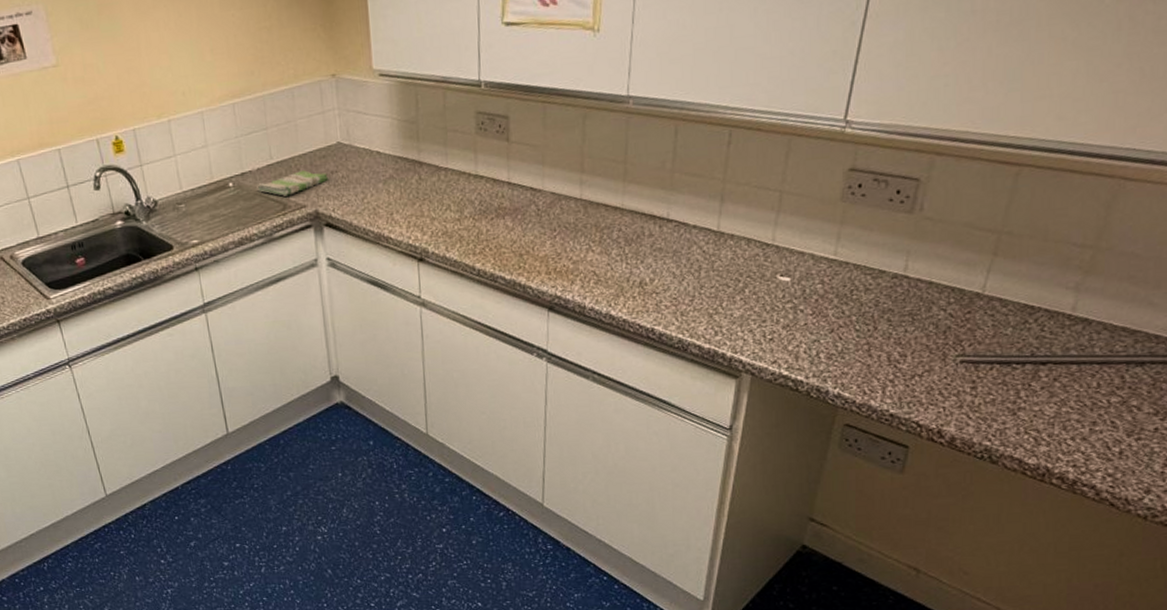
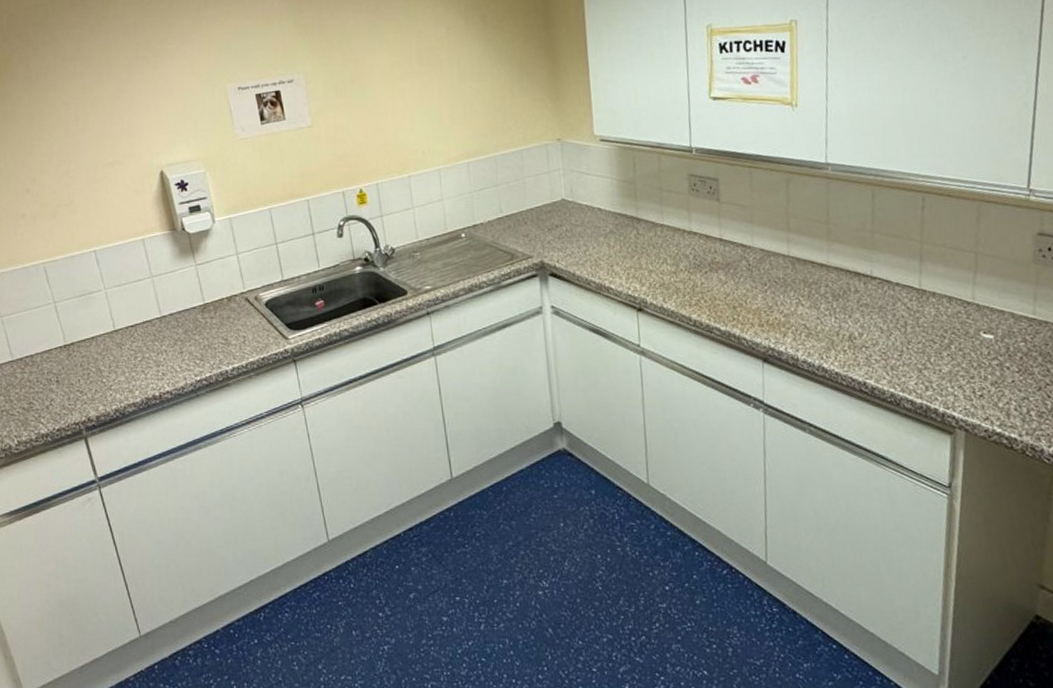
dish towel: present [257,170,328,196] -> none [487,224,553,247]

